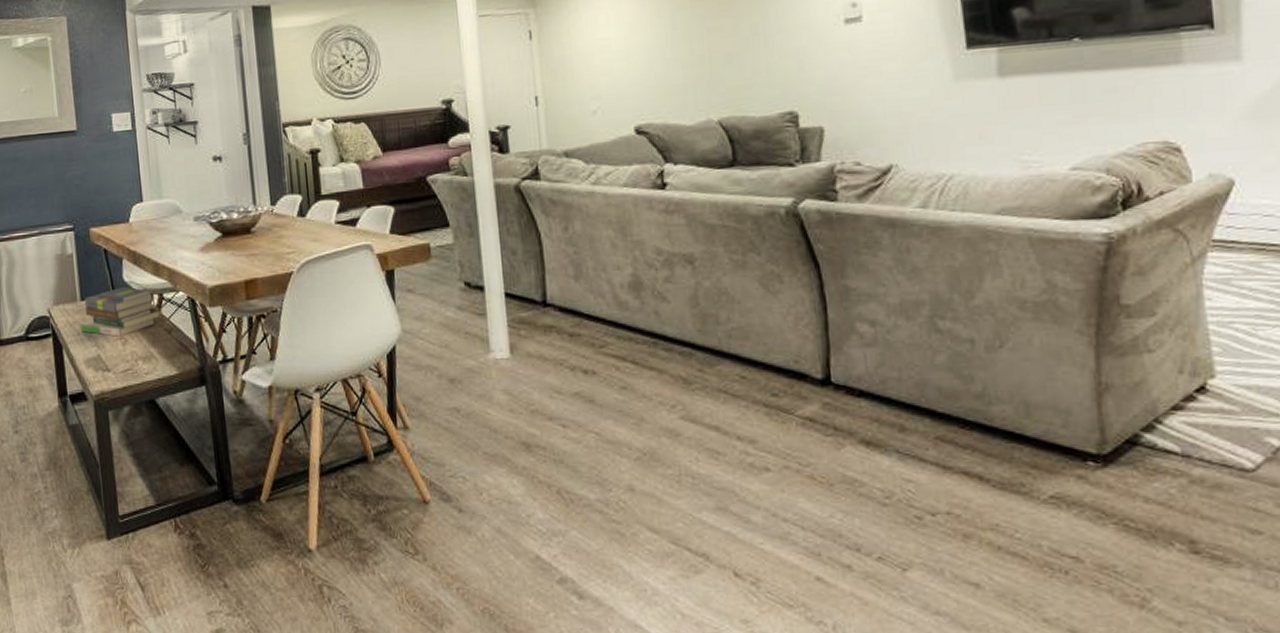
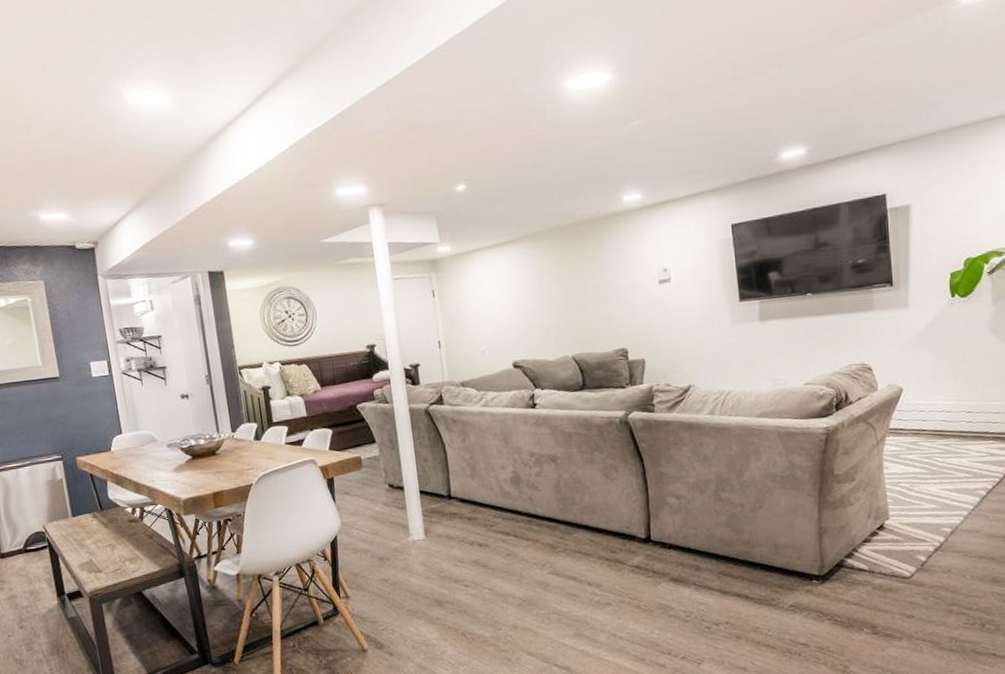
books: present [79,286,160,337] -> none [72,503,142,544]

